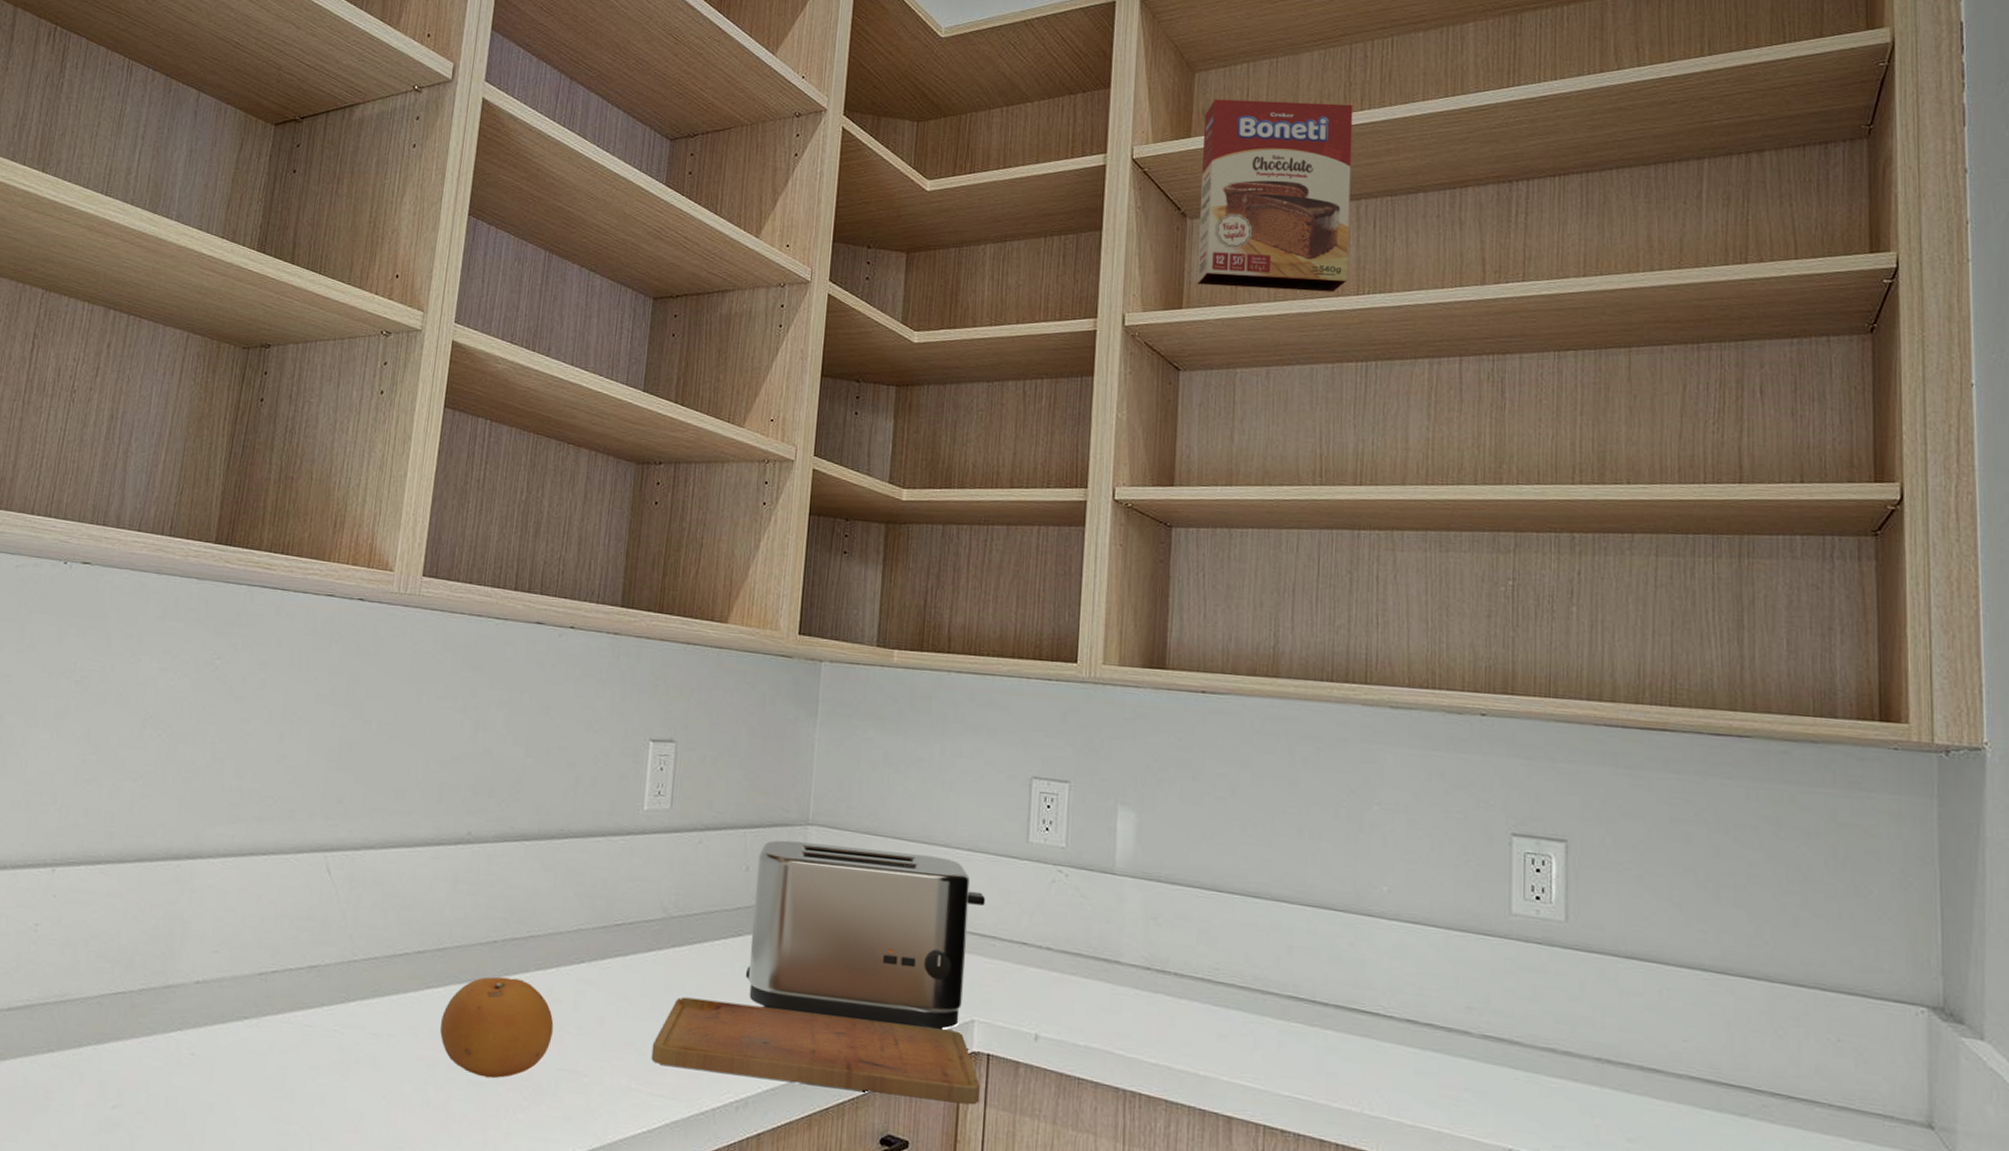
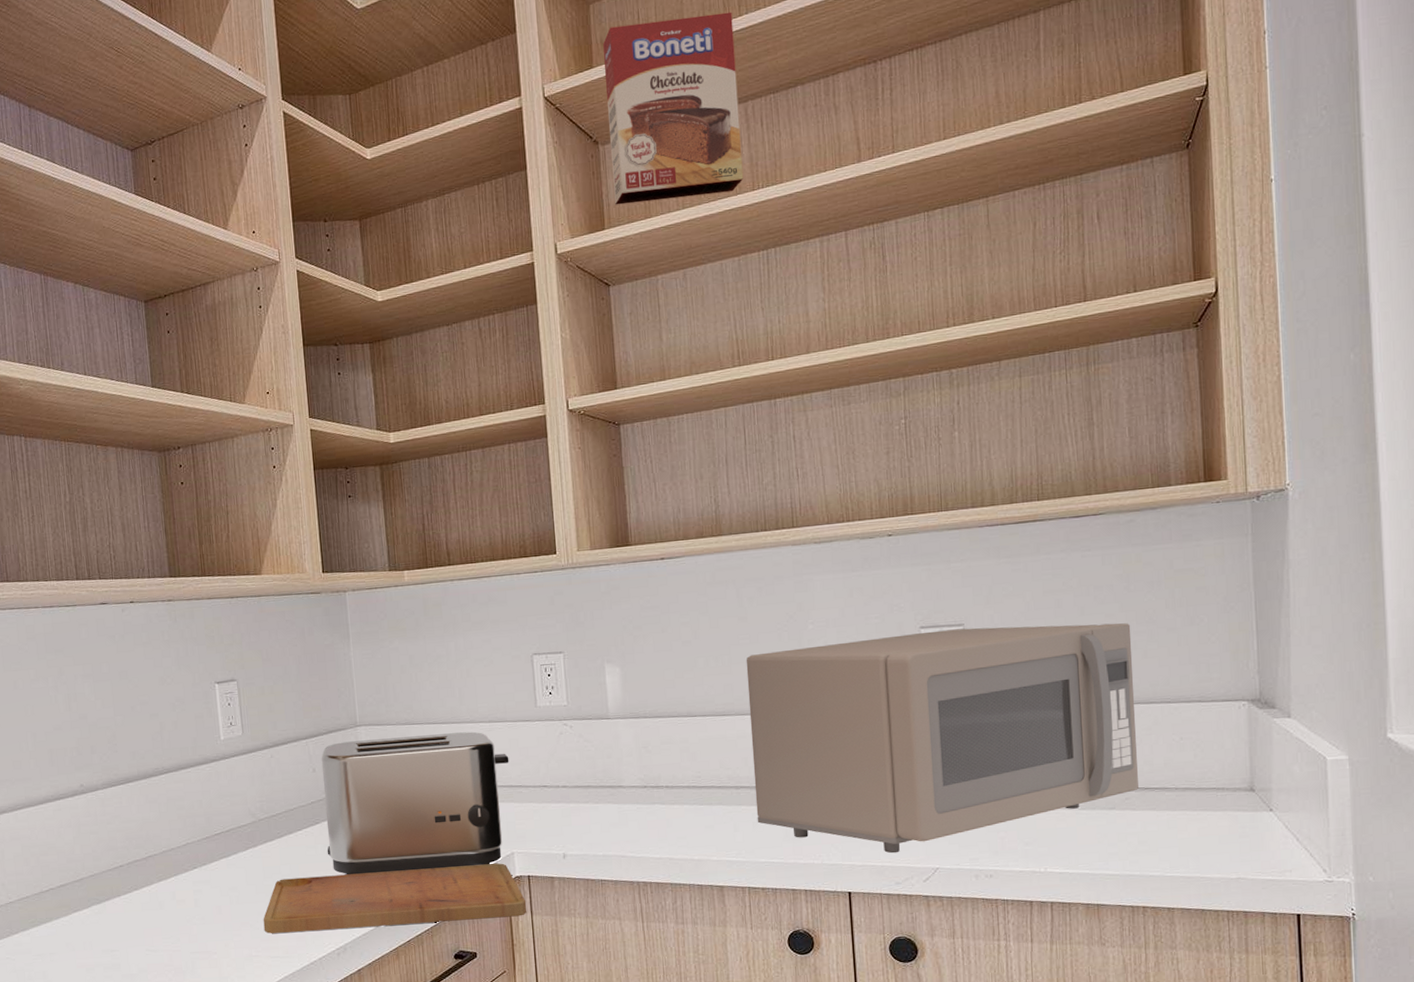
fruit: present [439,976,554,1079] -> none [90,891,182,970]
microwave: none [1284,828,1780,1119] -> present [746,623,1139,854]

